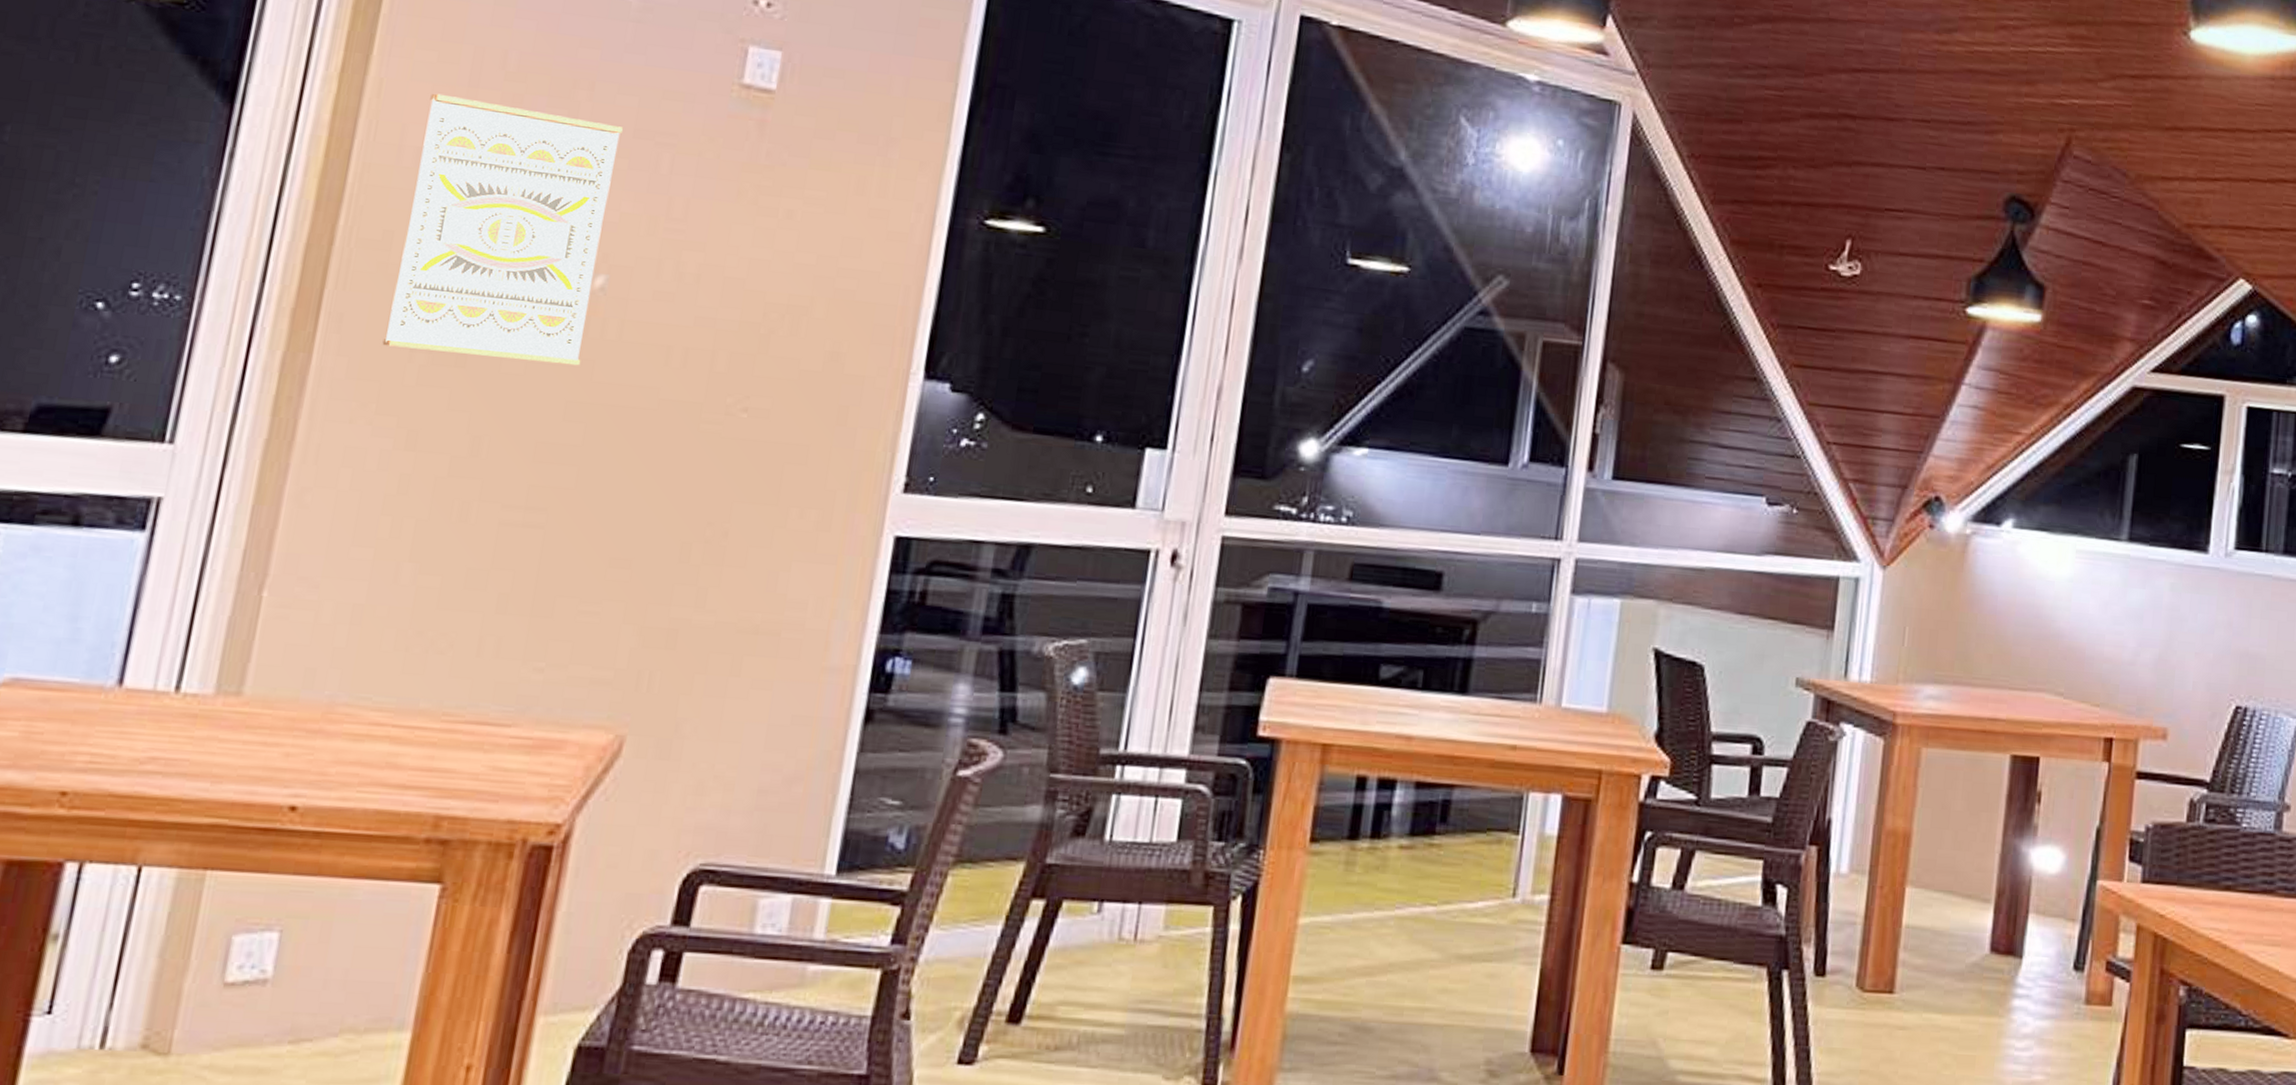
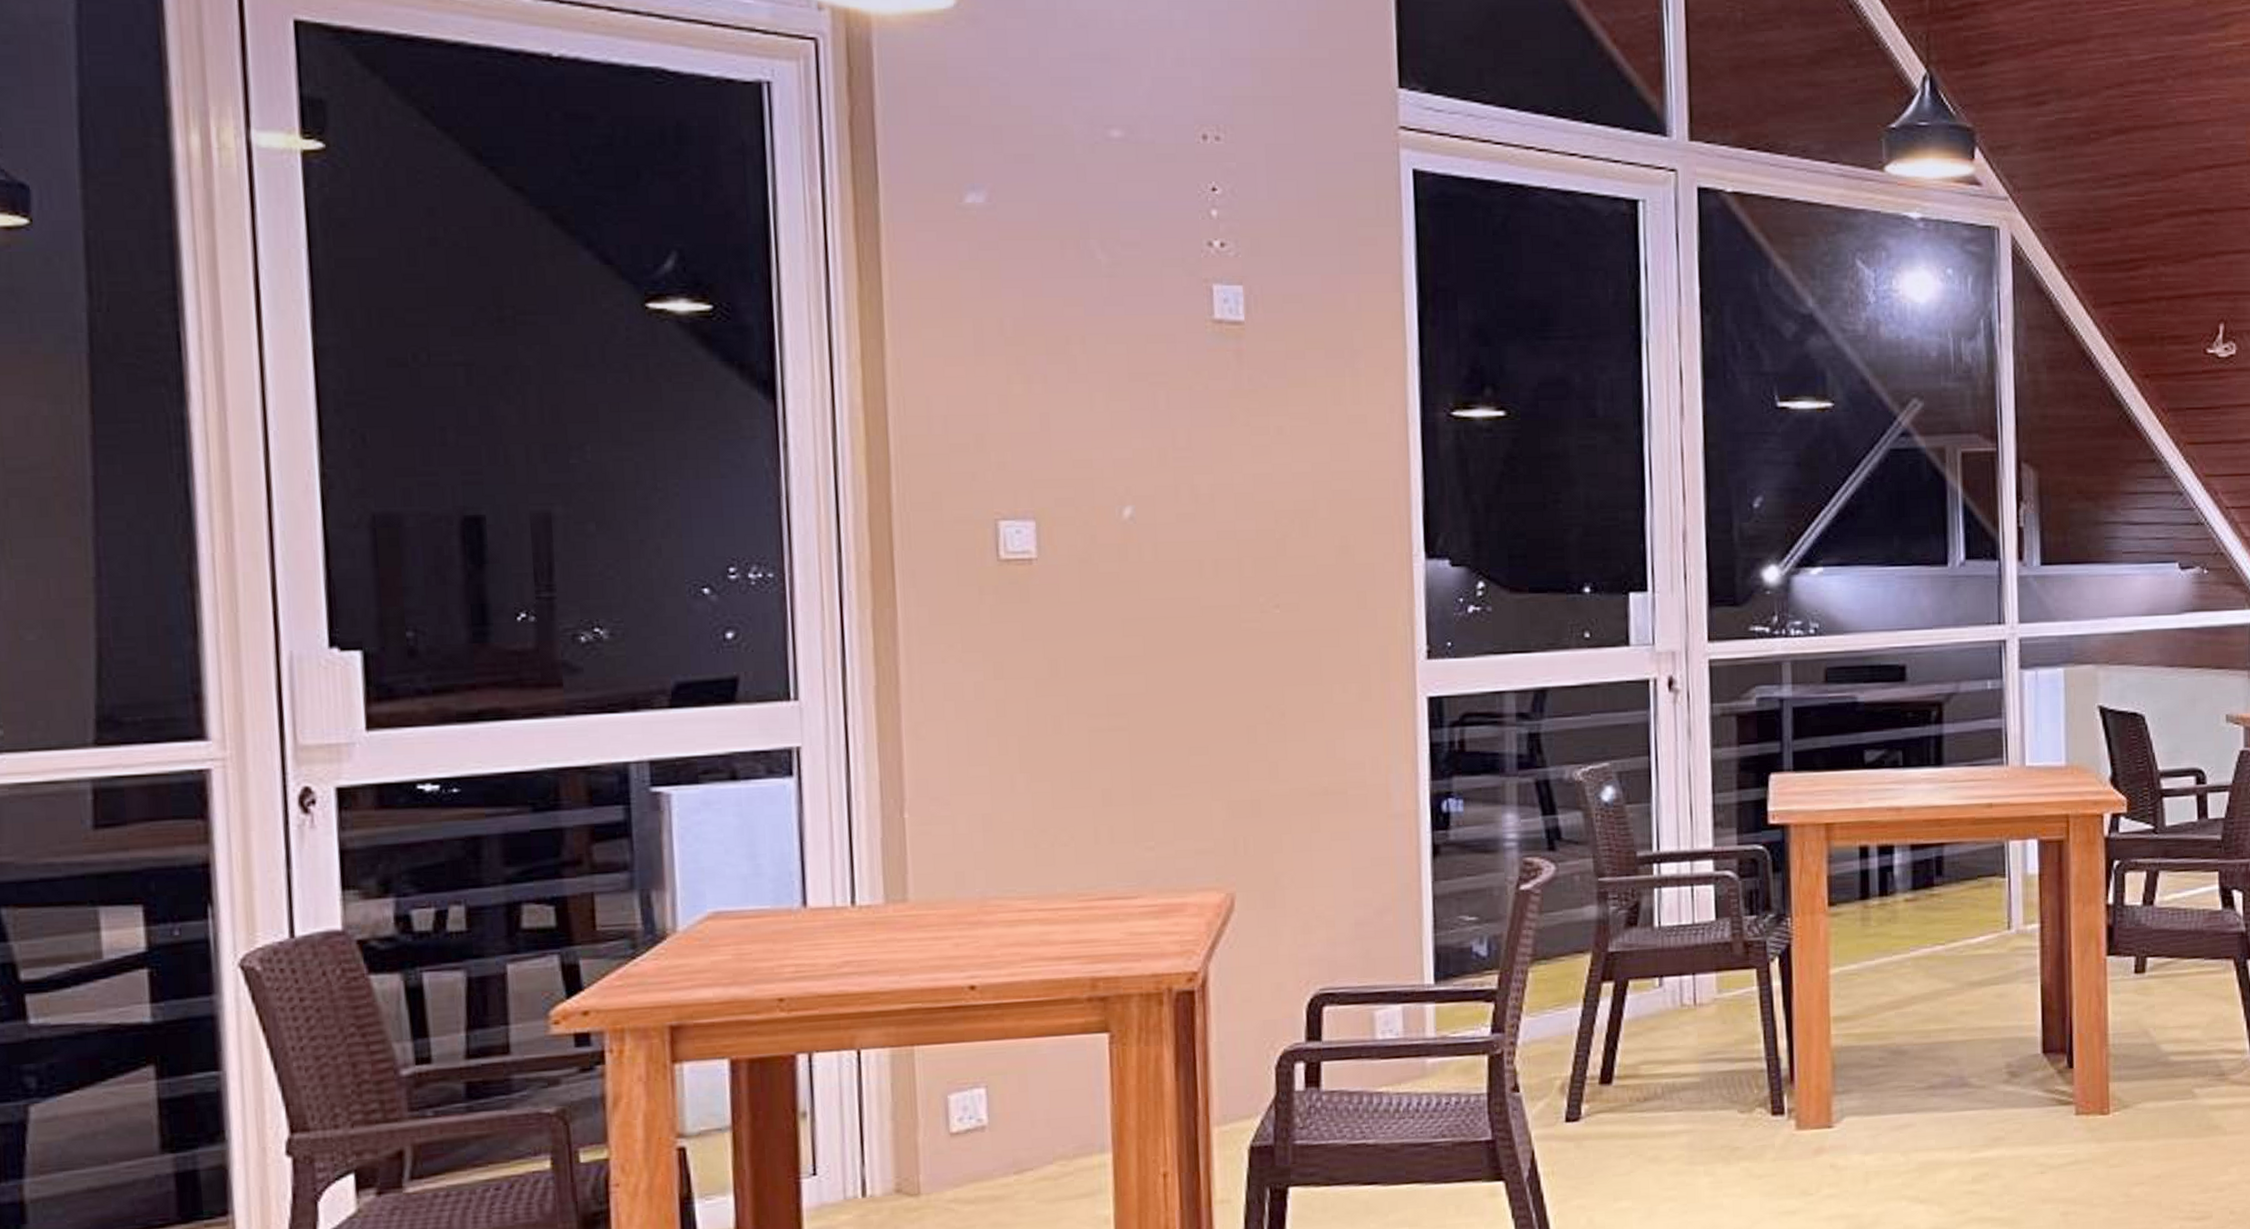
wall art: present [382,93,623,366] -> none [944,365,1127,593]

